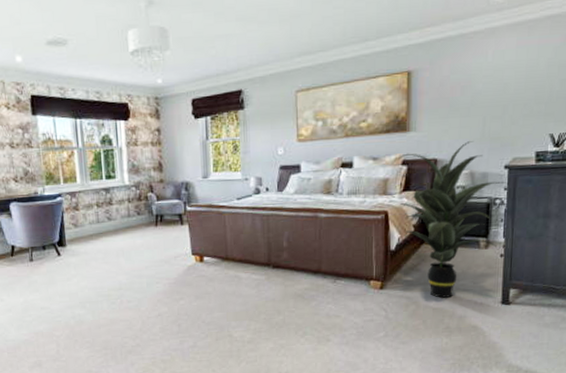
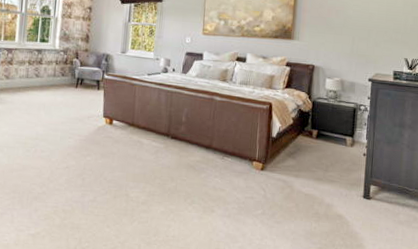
indoor plant: present [398,141,507,298] -> none [282,54,371,186]

